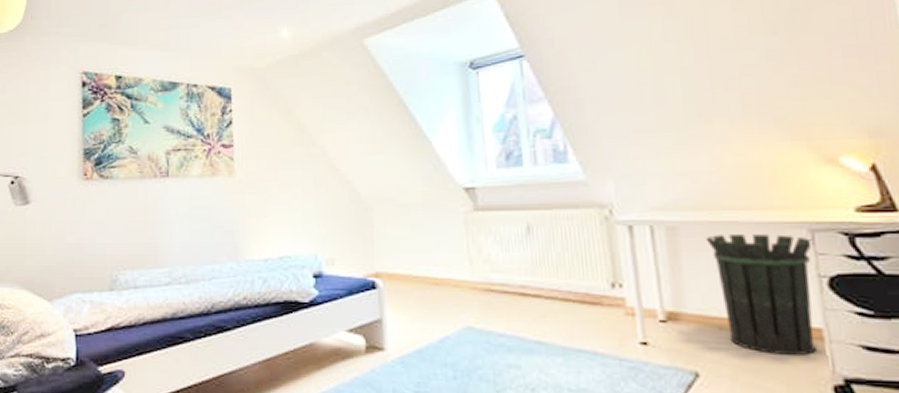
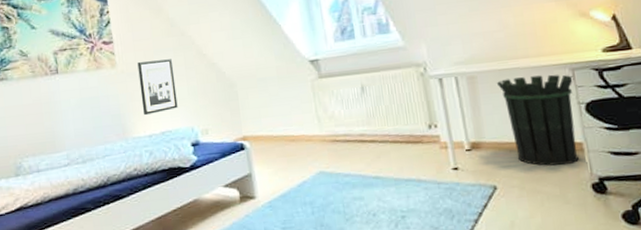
wall art: none [259,171,301,236] -> present [137,59,178,116]

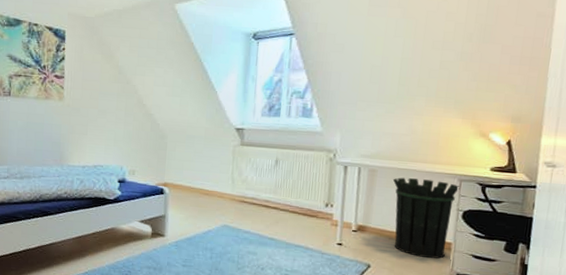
wall art: present [137,59,178,116] -> none [81,100,115,149]

